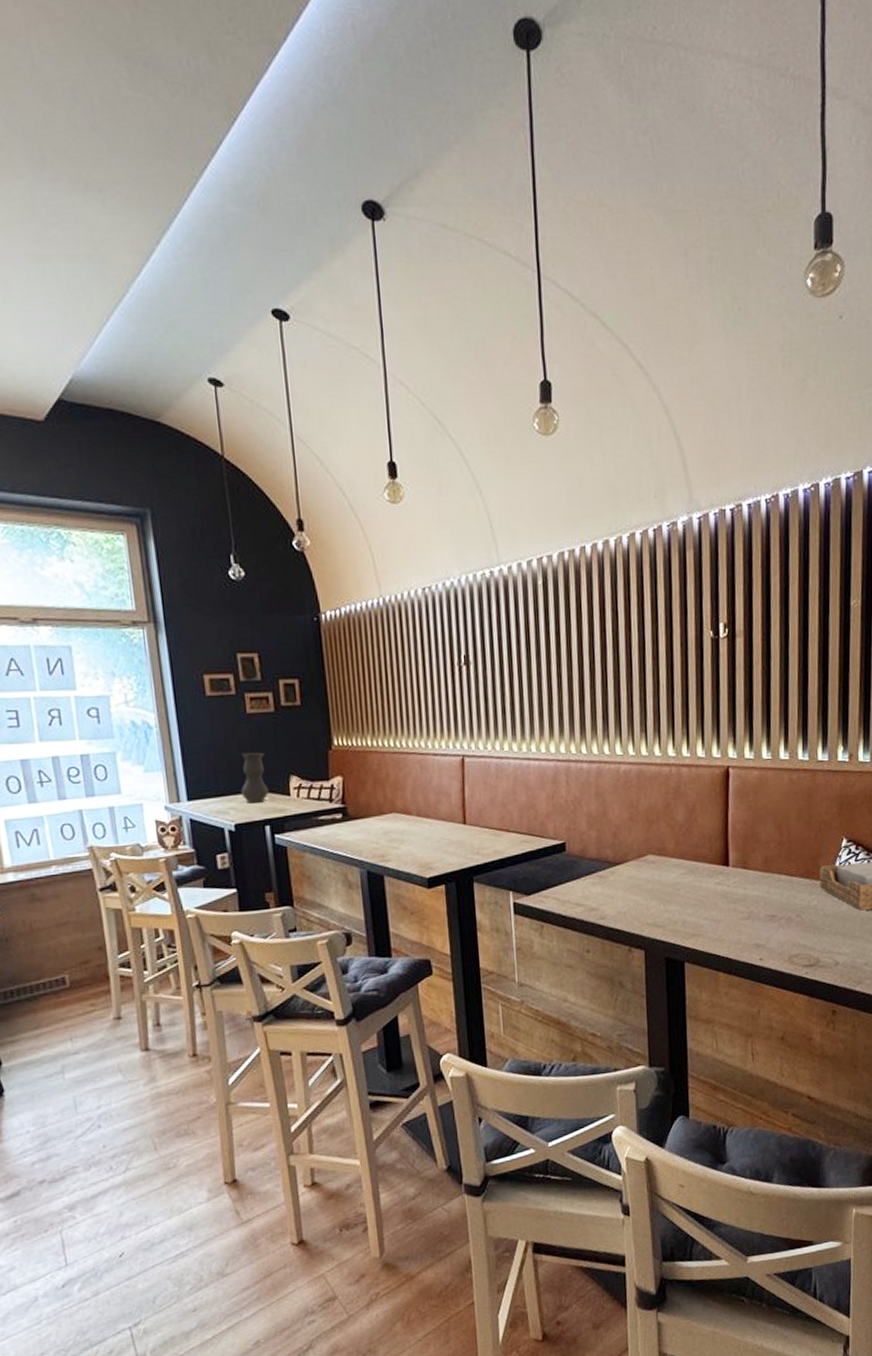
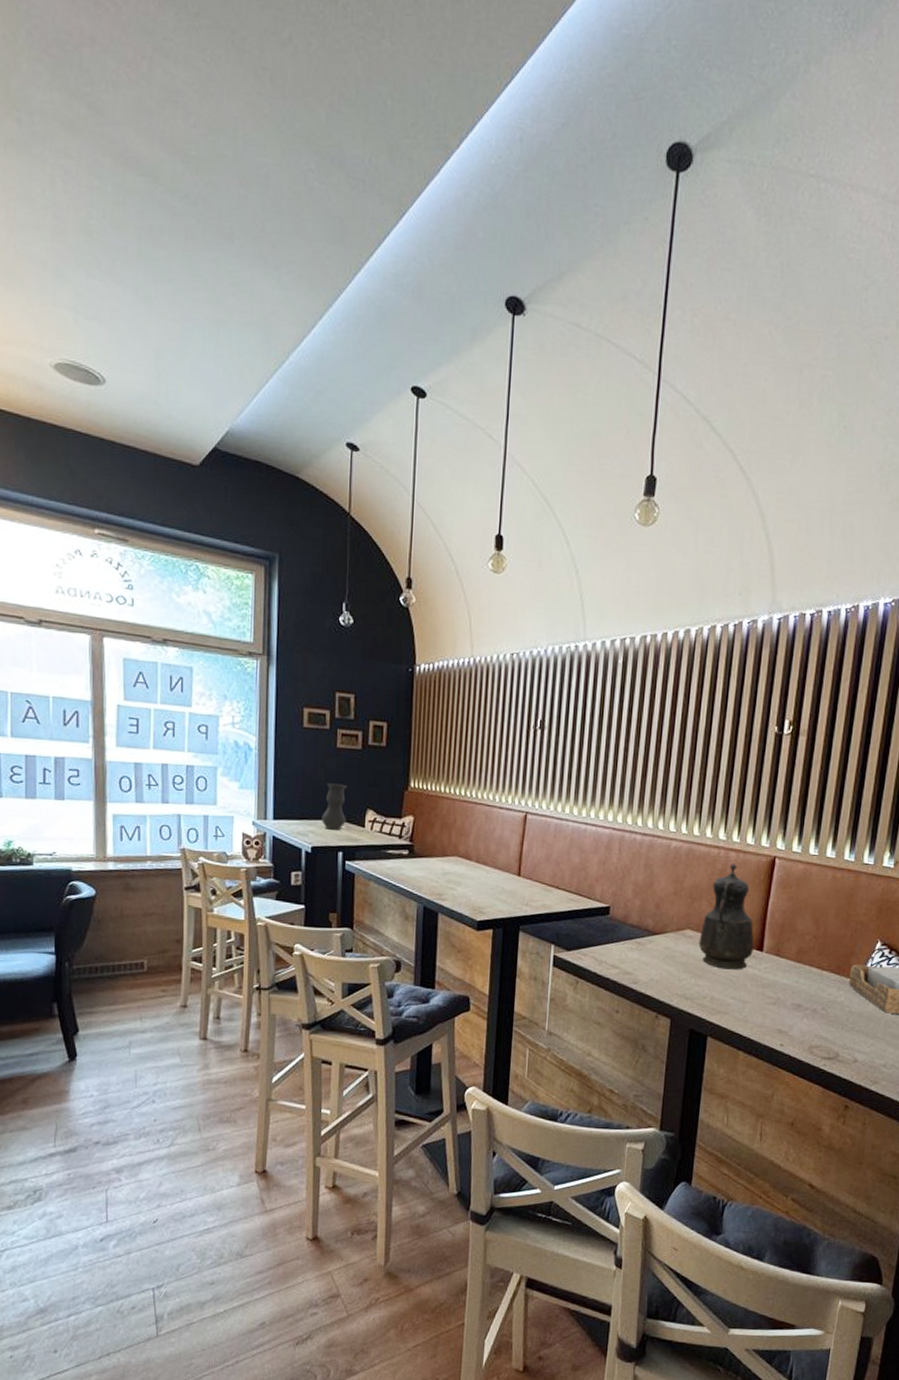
coffeepot: none [662,778,720,891] -> present [698,862,754,970]

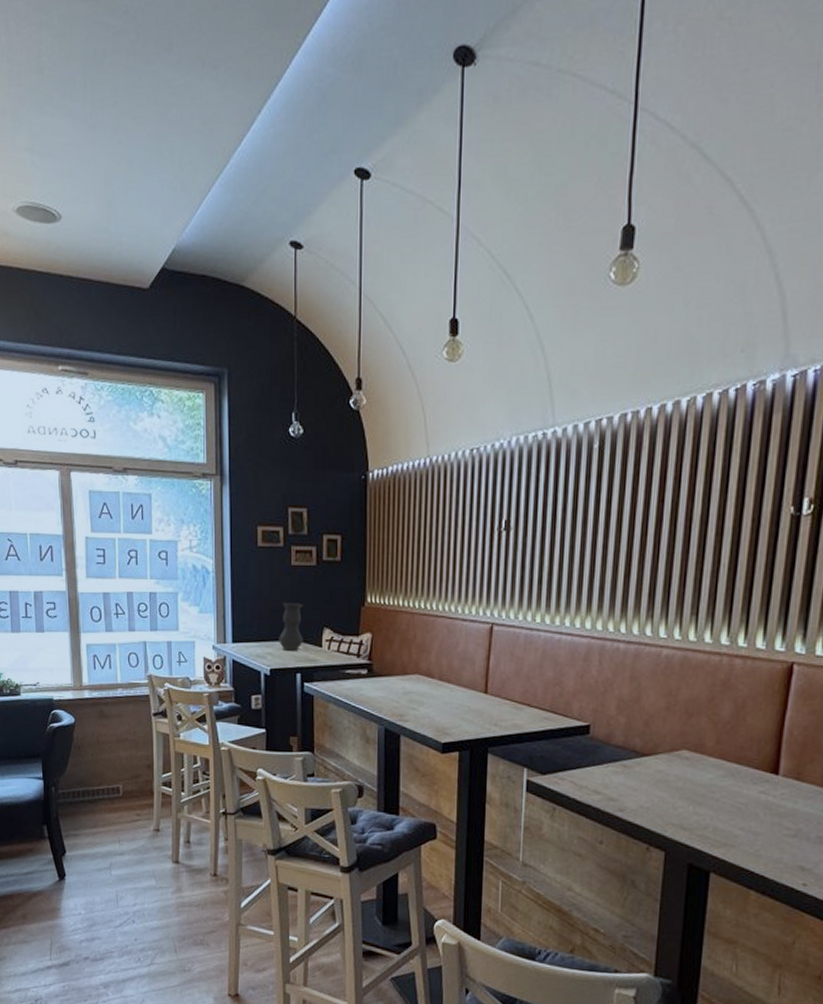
coffeepot: present [698,862,754,970] -> none [697,671,768,797]

